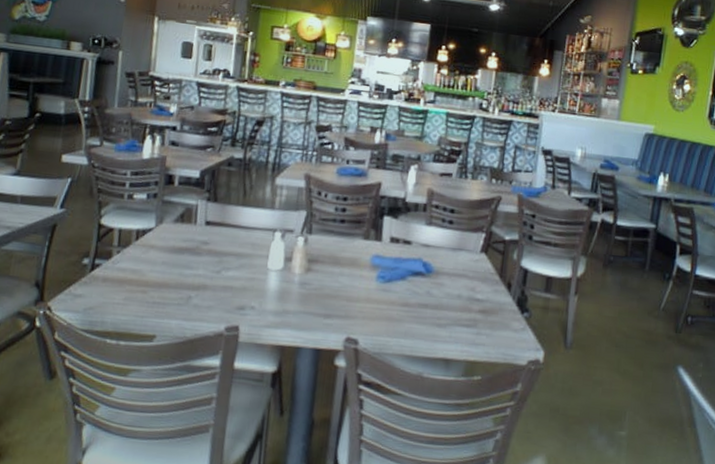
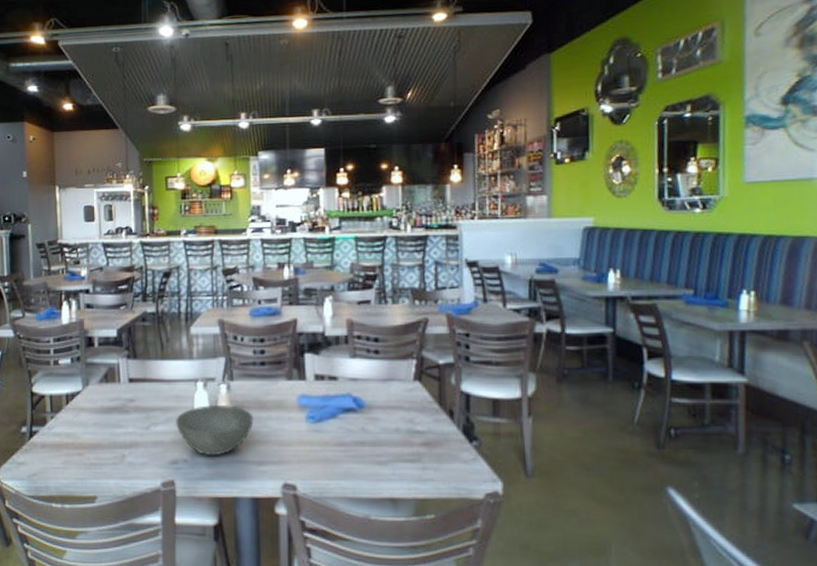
bowl: none [247,255,327,306] -> present [175,404,254,456]

